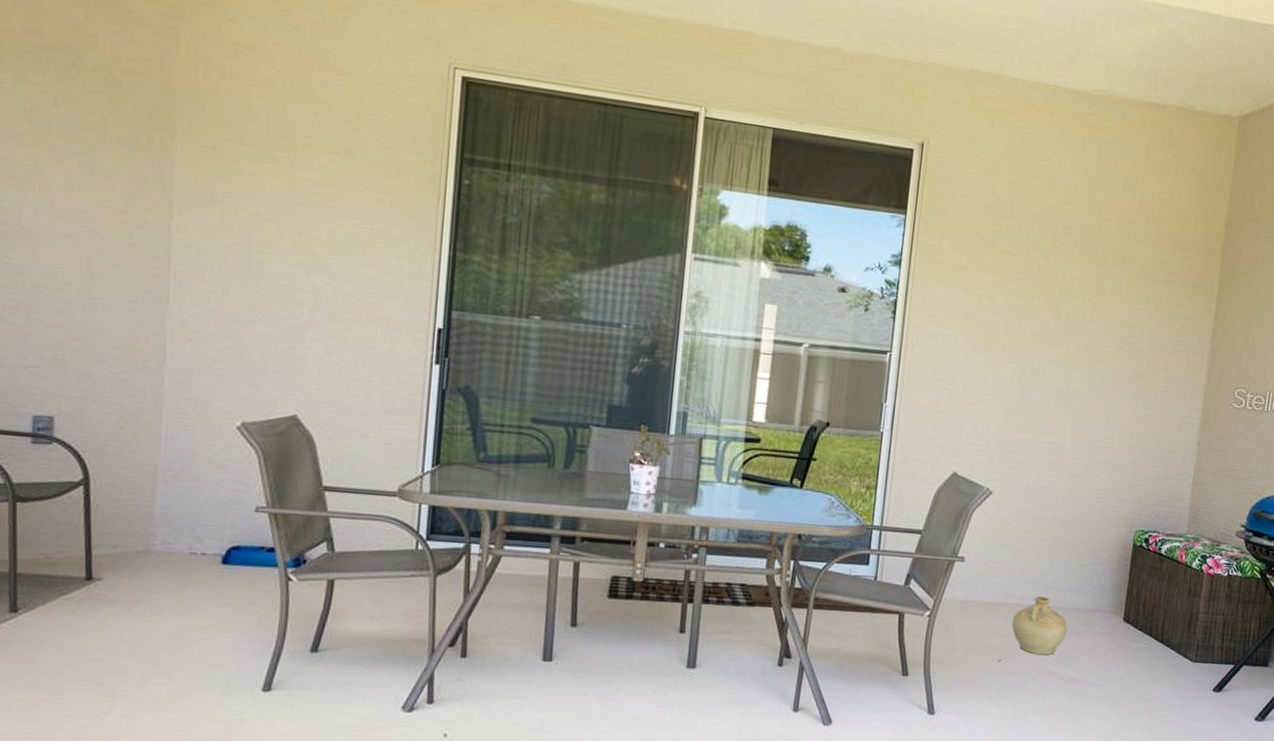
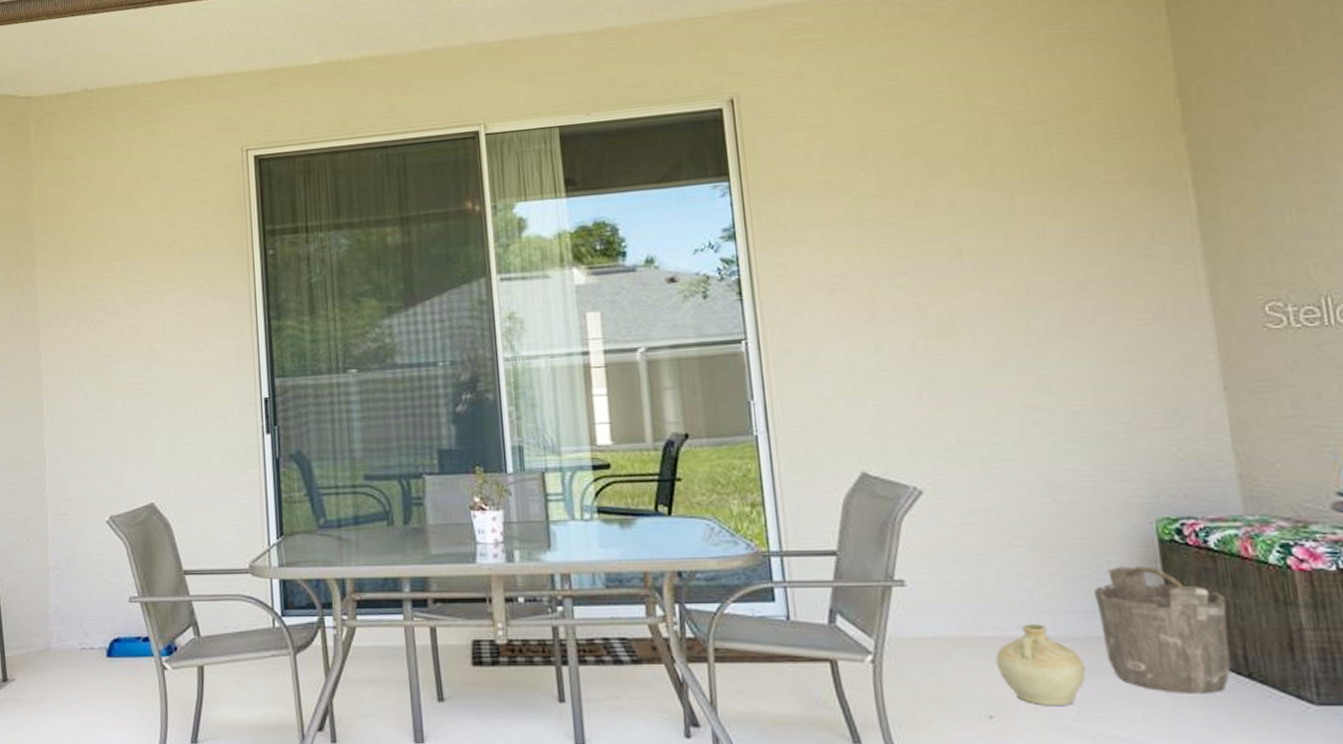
bucket: none [1082,561,1162,652] -> present [1094,566,1231,694]

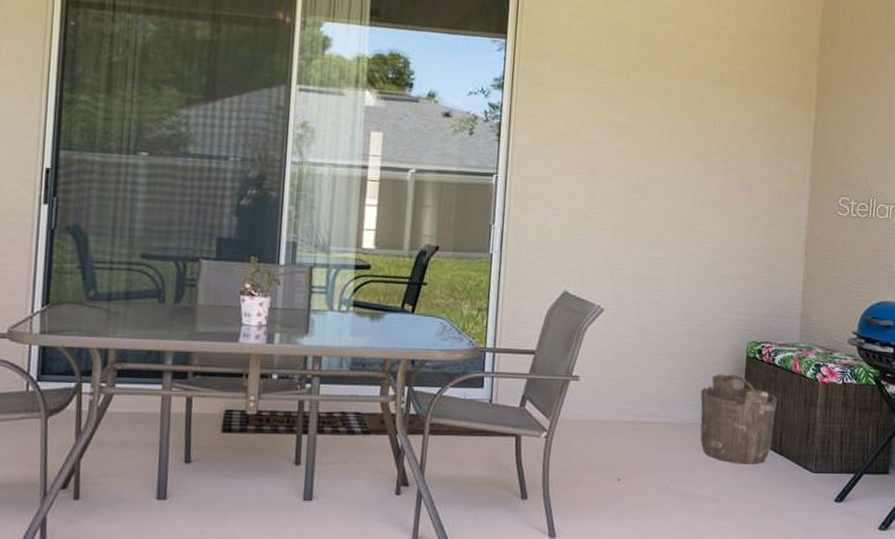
ceramic jug: present [995,624,1086,707] -> none [629,412,686,472]

